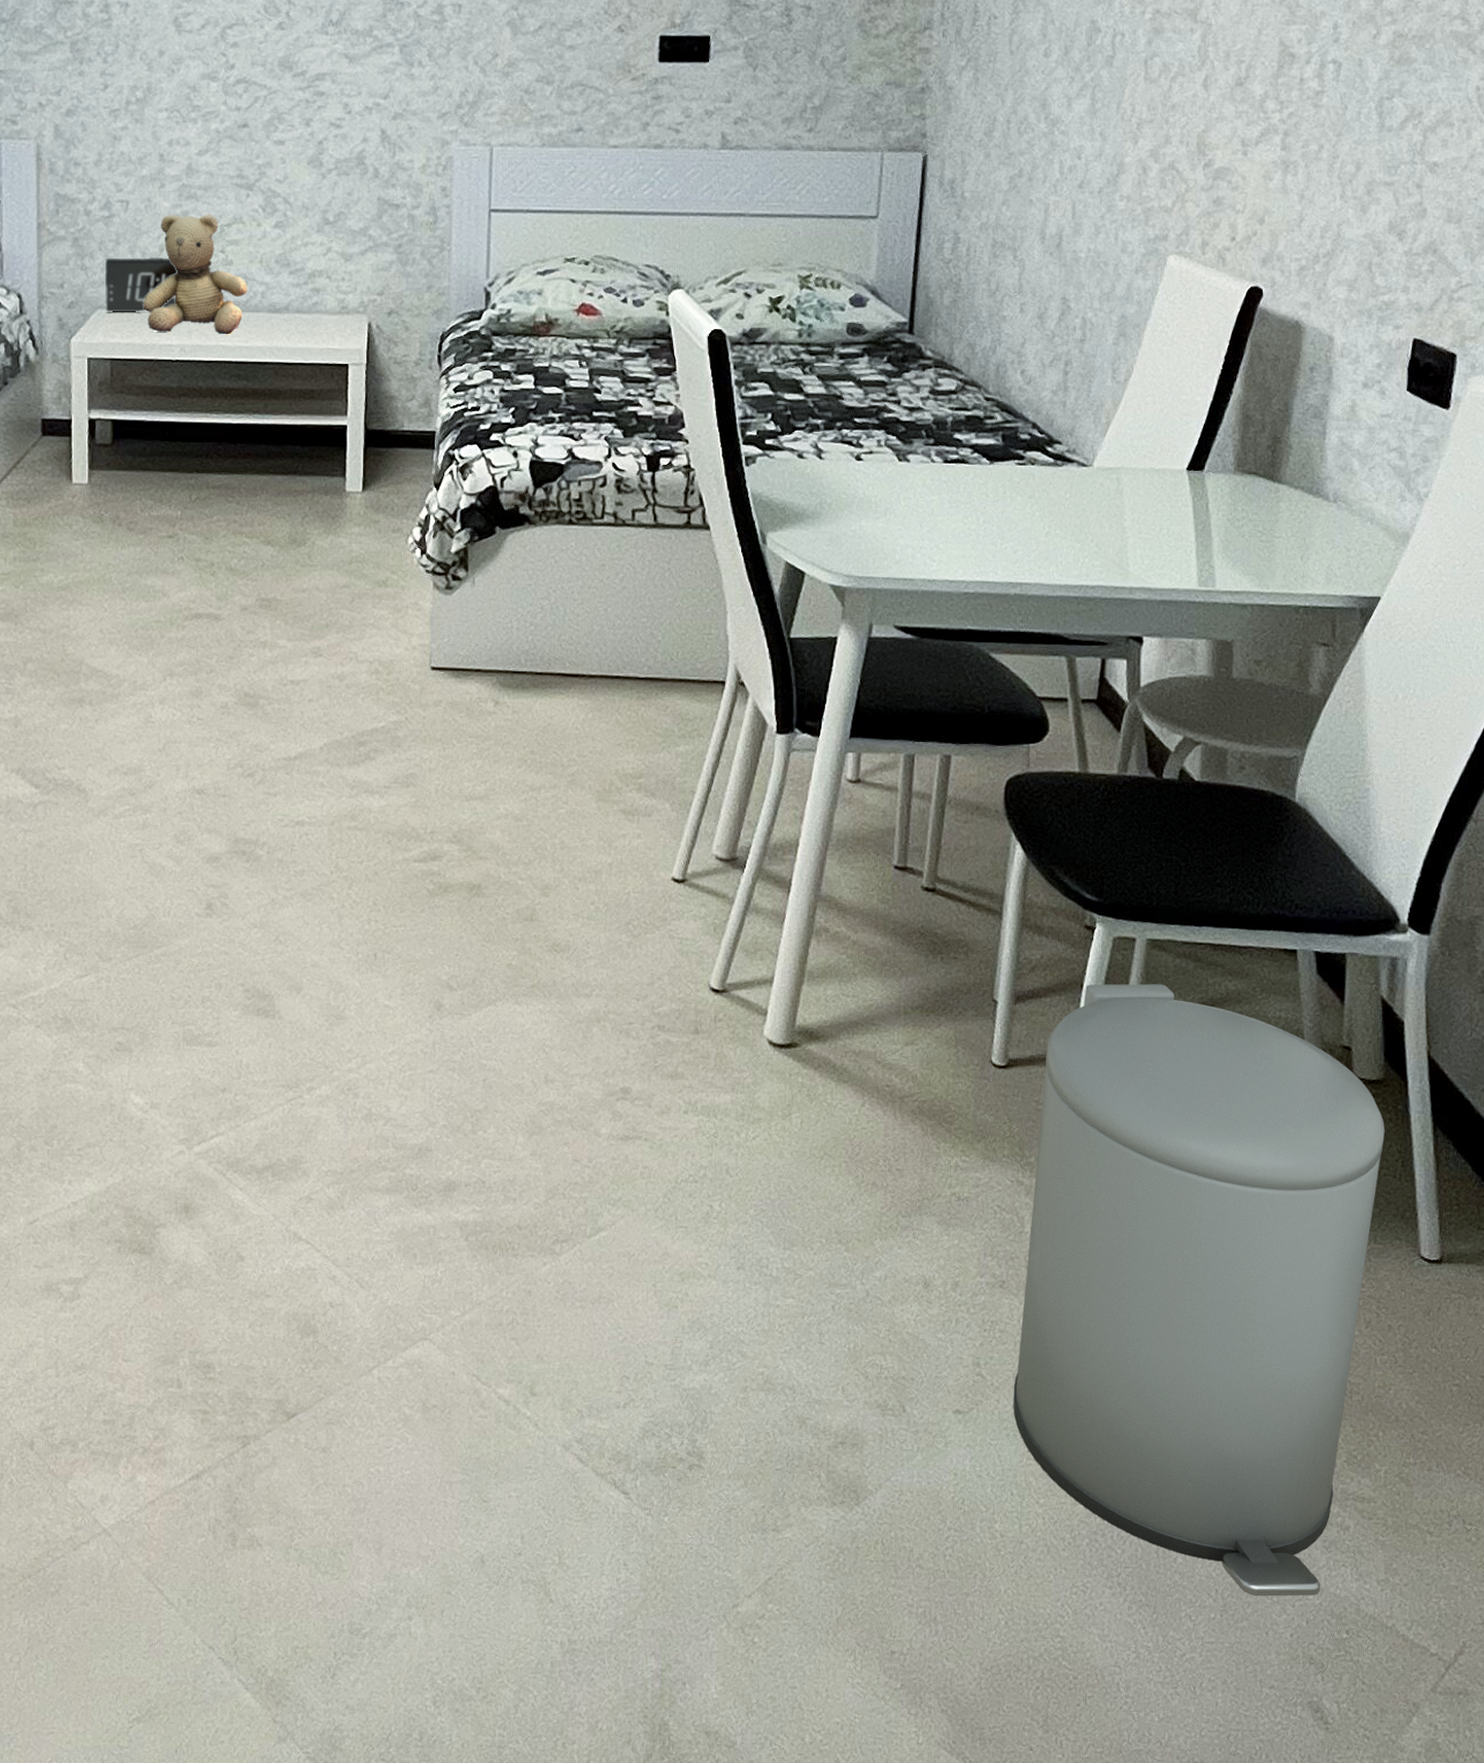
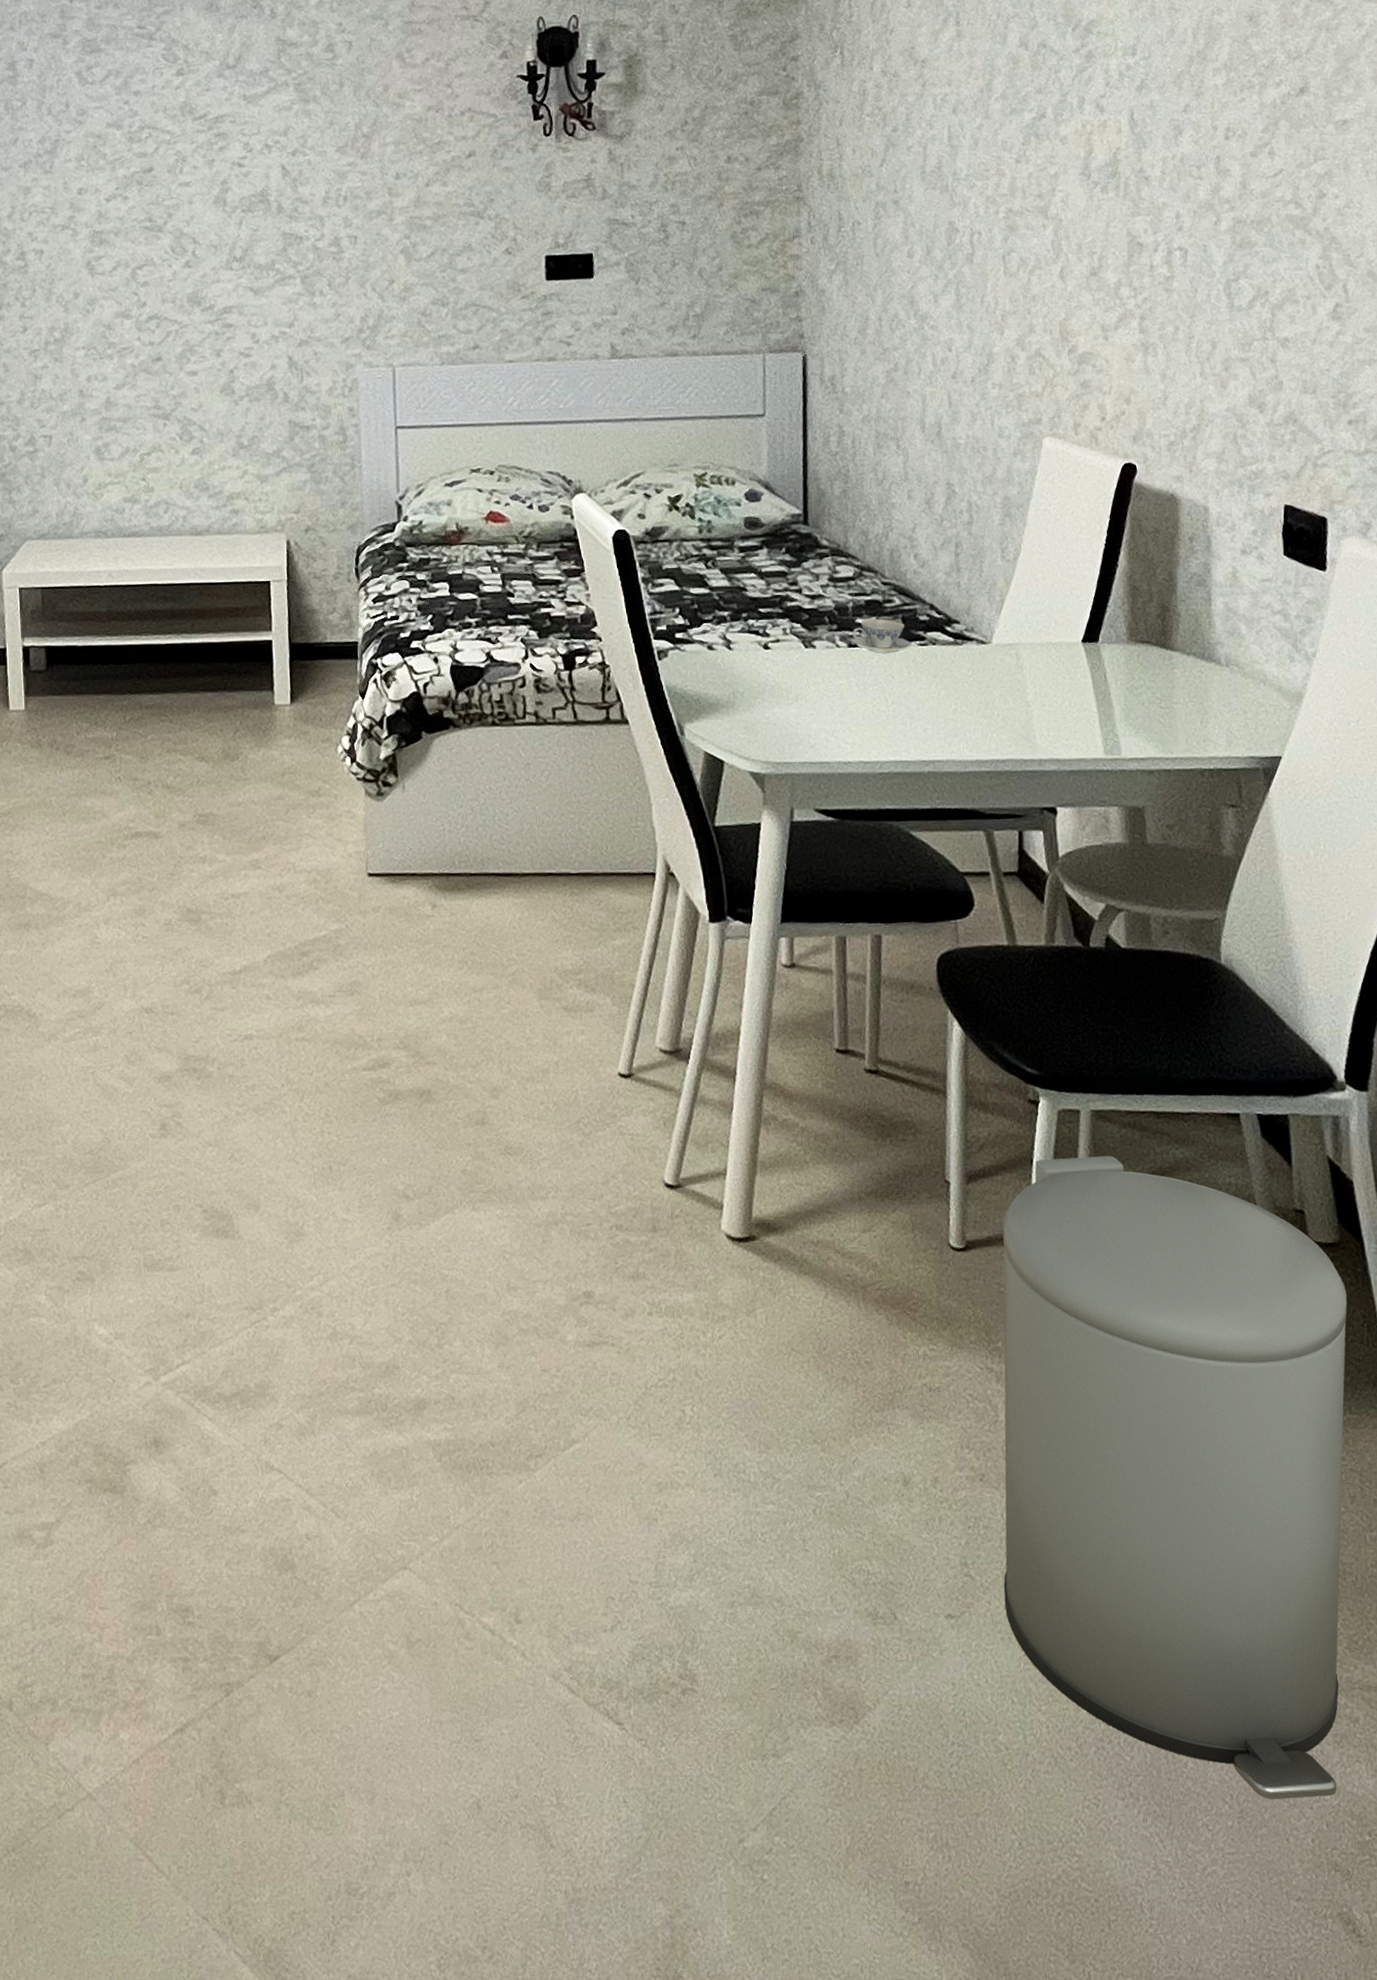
alarm clock: present [105,257,179,313] -> none [32,488,103,544]
teddy bear: present [143,214,248,334] -> none [70,444,170,560]
teacup: none [949,435,1010,472] -> present [852,618,912,654]

